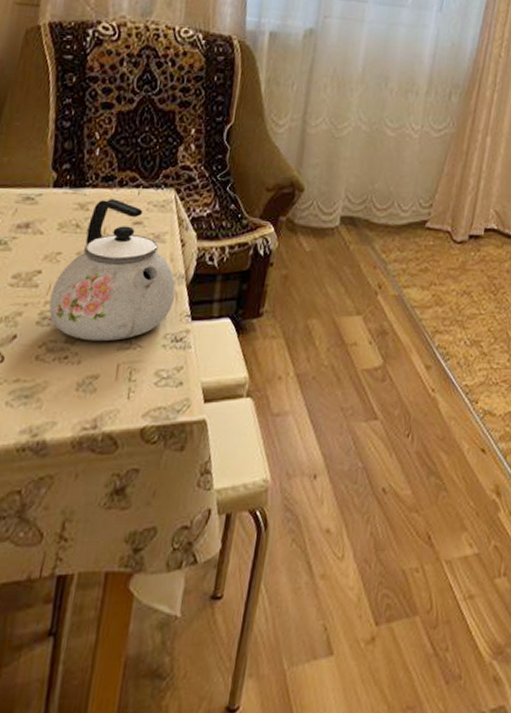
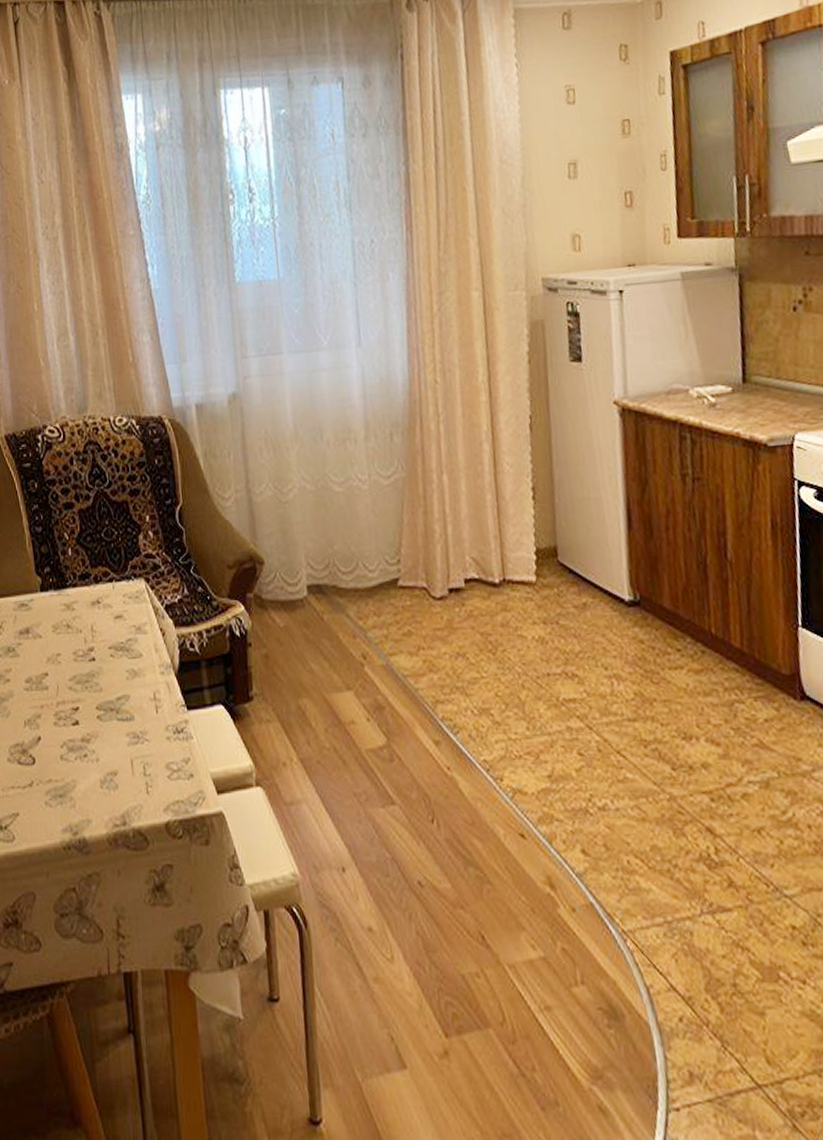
kettle: present [49,199,176,342] -> none [60,596,168,738]

